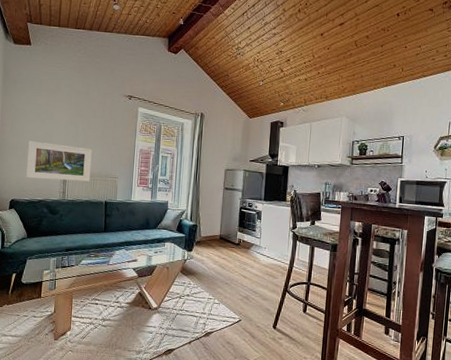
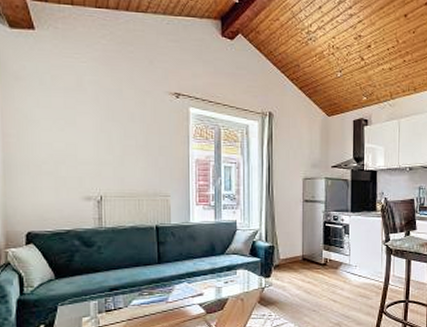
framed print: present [26,140,92,182] -> none [44,155,134,204]

